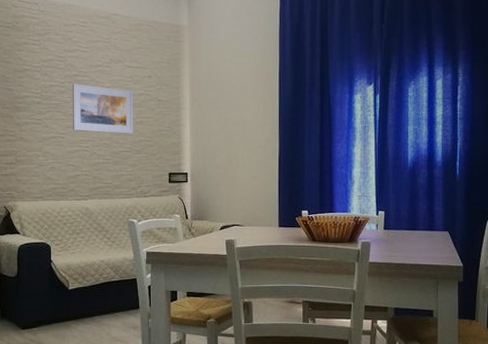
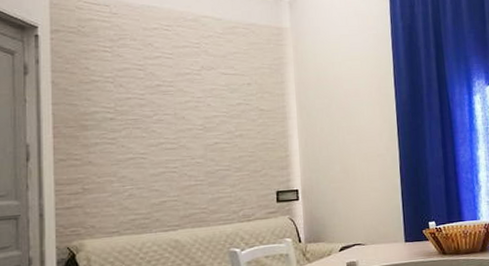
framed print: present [72,84,133,134] -> none [154,95,232,150]

